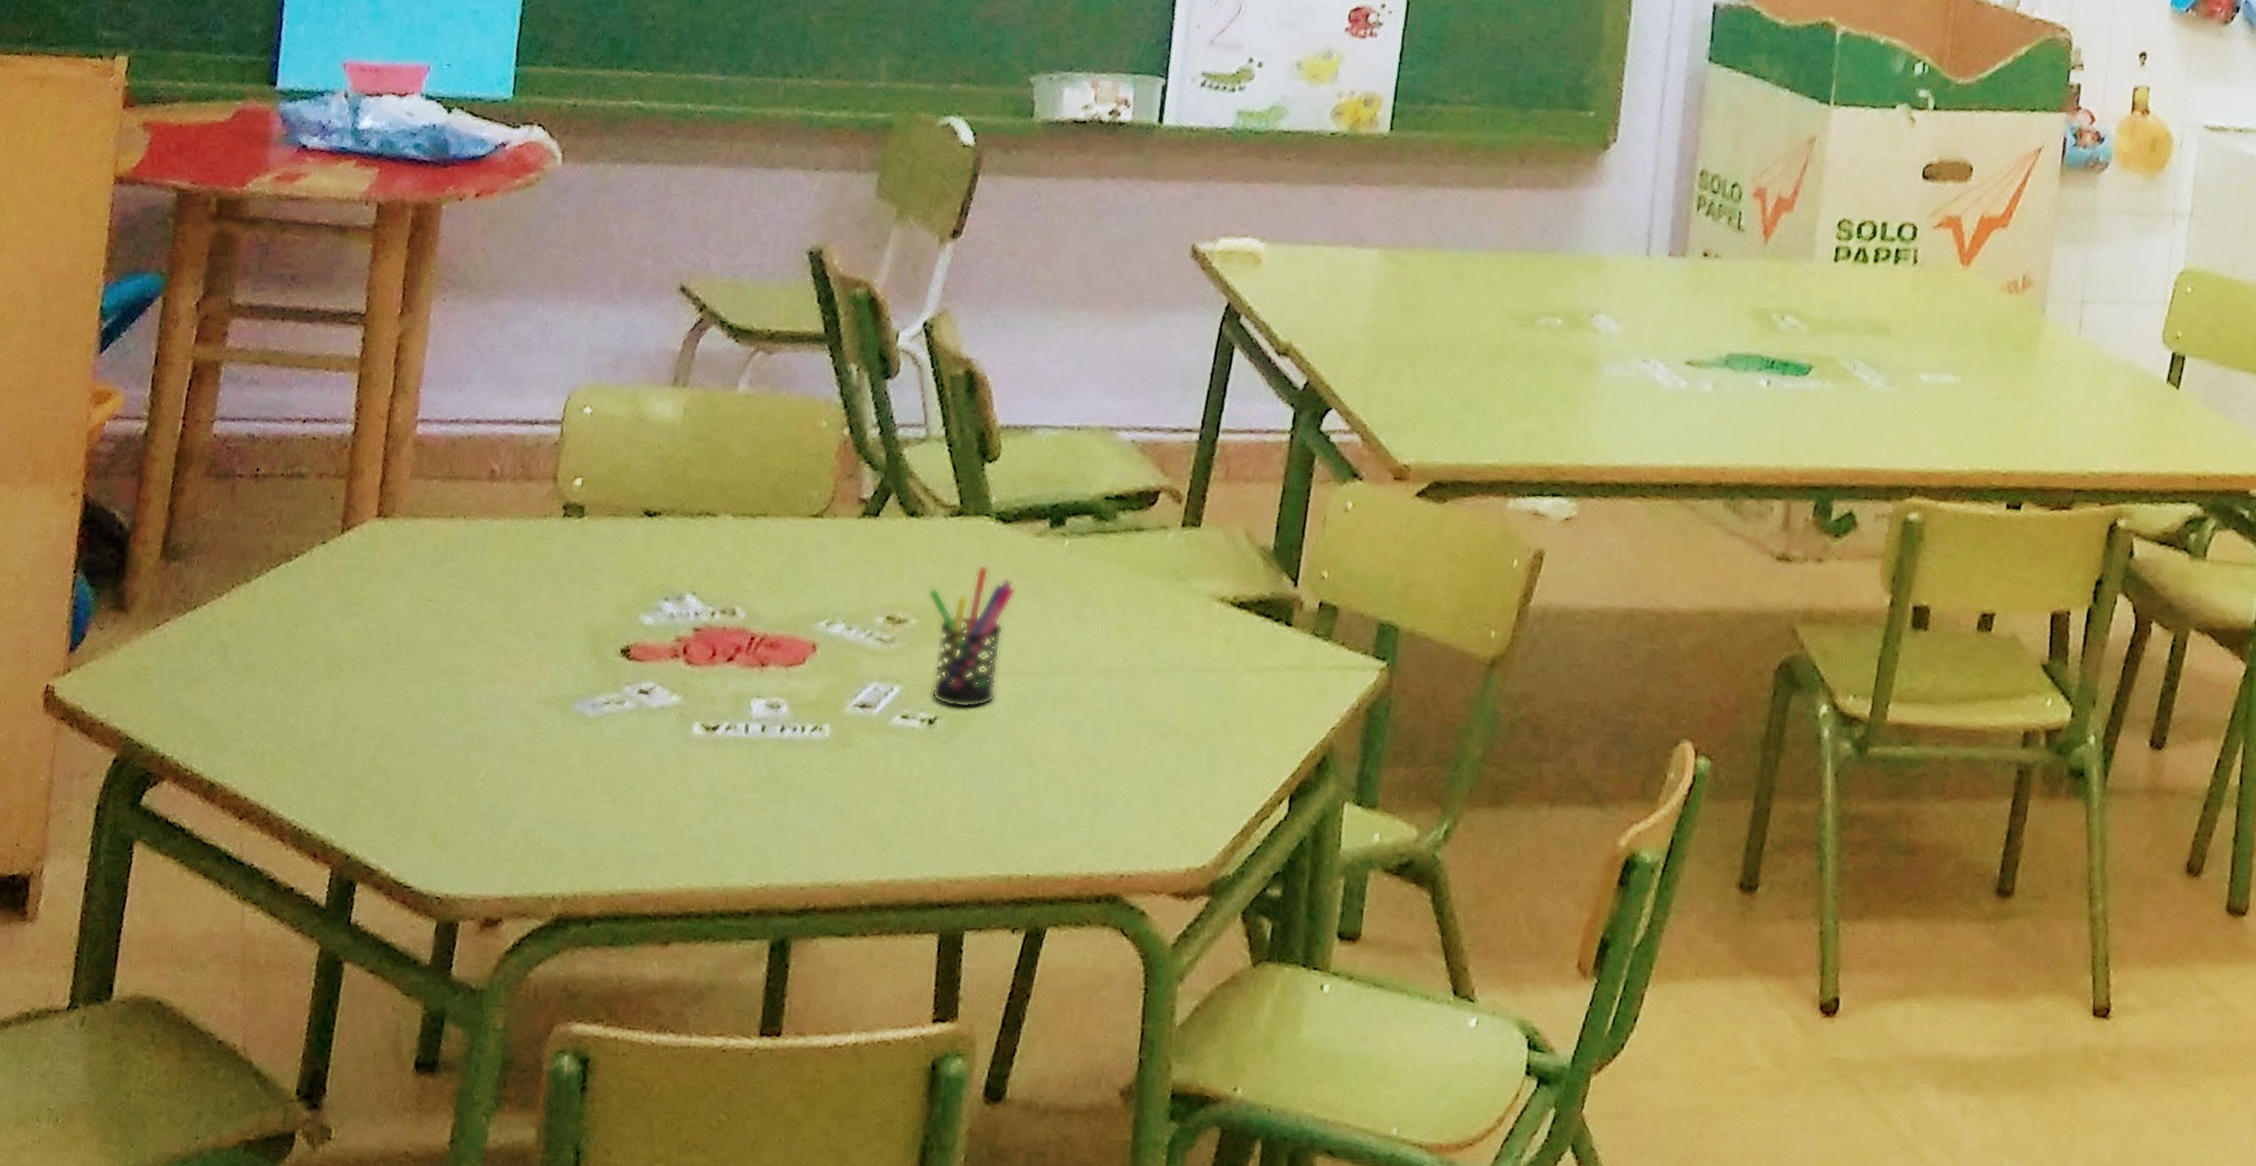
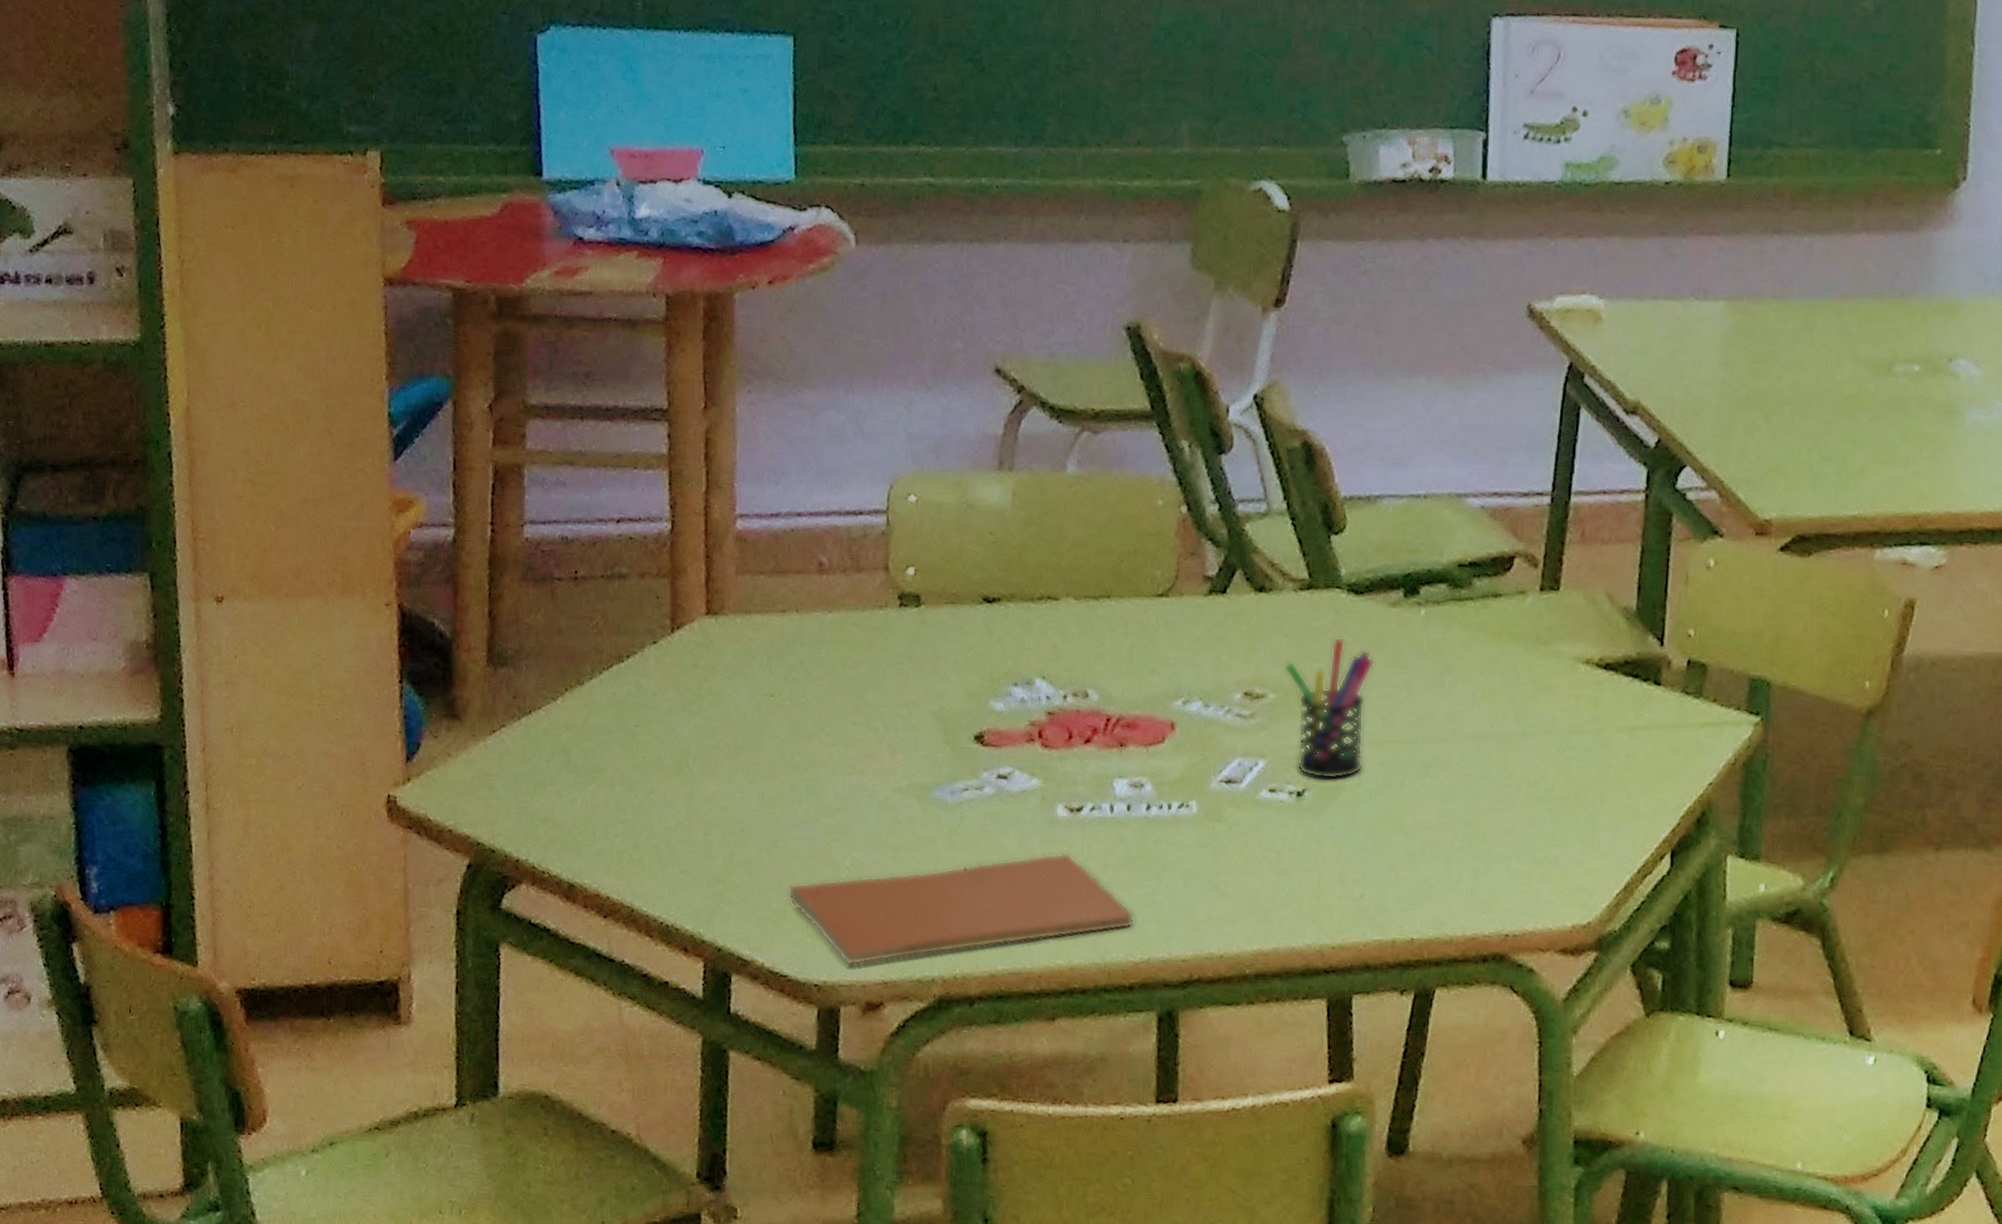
book: none [421,771,758,880] -> present [787,852,1135,966]

